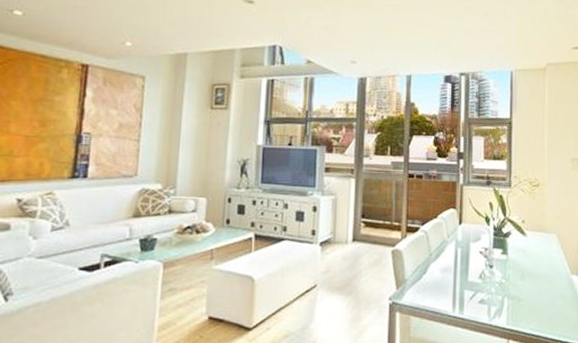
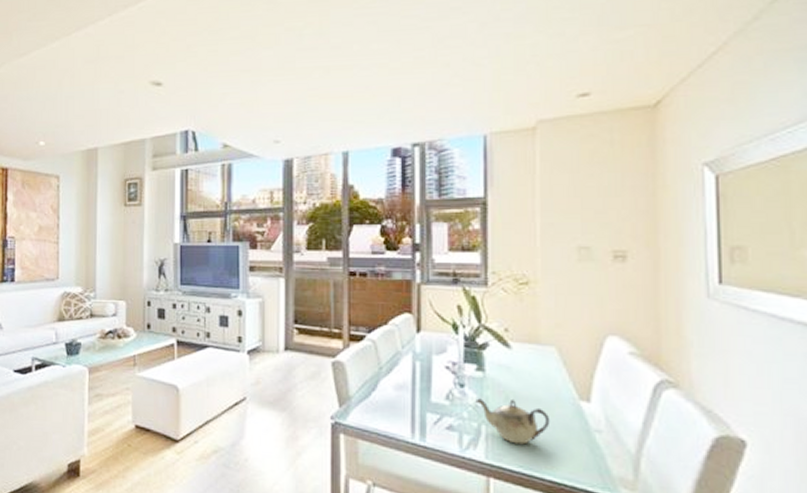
teapot: none [500,275,552,311] -> present [475,398,550,445]

